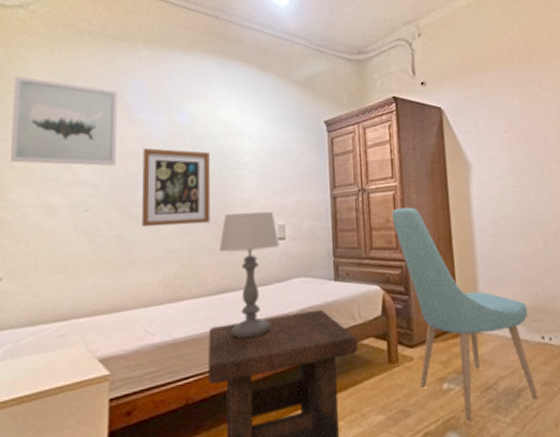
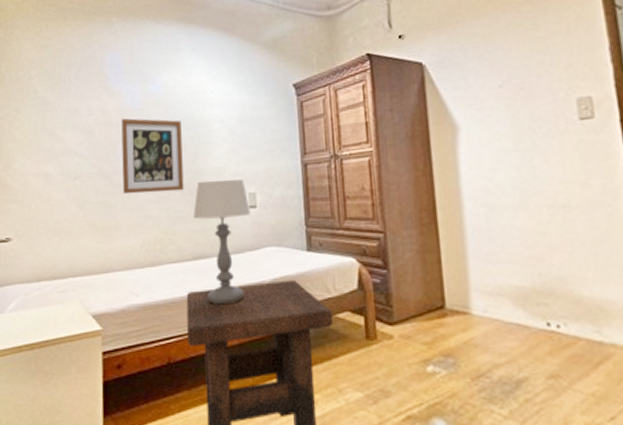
wall art: present [9,76,118,166] -> none [12,56,99,137]
chair: present [392,207,539,420] -> none [367,174,543,408]

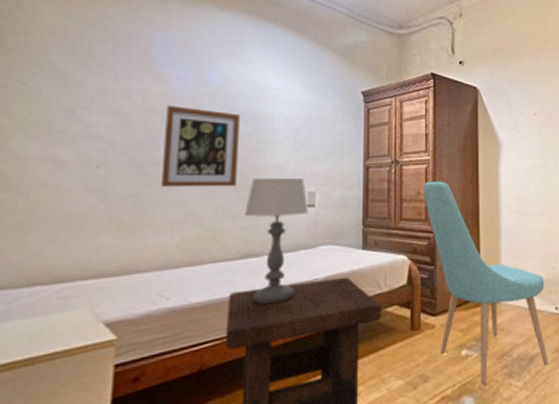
chair: none [367,174,543,408] -> present [423,181,549,385]

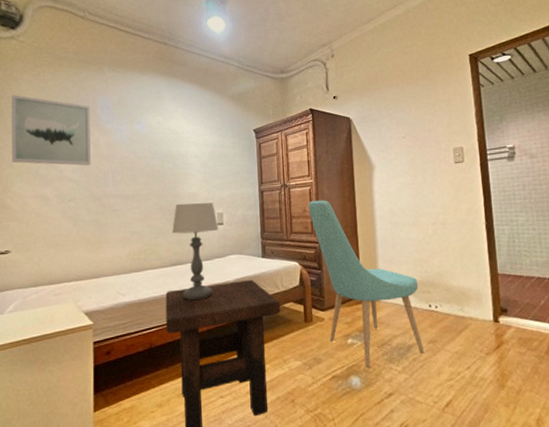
wall art: none [10,17,142,122] -> present [11,95,91,166]
wall art: present [161,106,240,188] -> none [111,152,165,214]

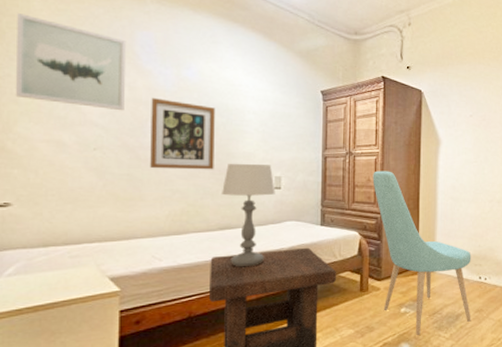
wall art: none [111,152,165,214] -> present [150,98,215,170]

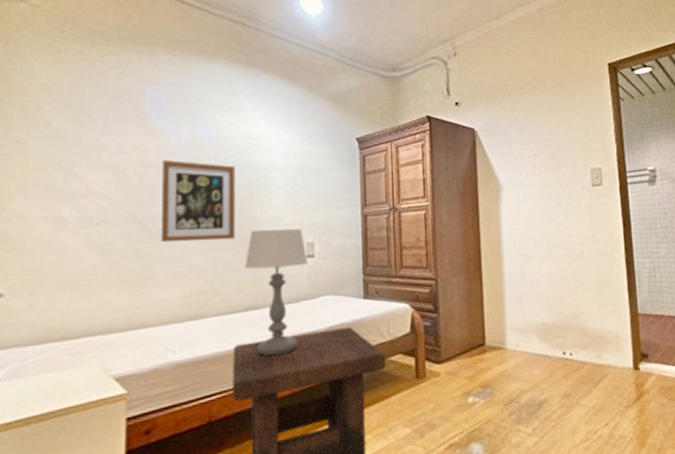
wall art: present [15,13,127,111] -> none [10,77,135,178]
chair: present [372,171,471,335] -> none [423,227,558,432]

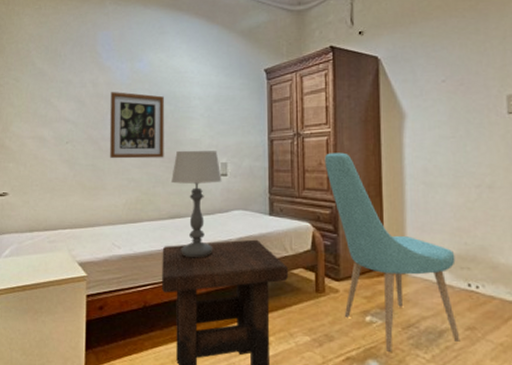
chair: none [423,227,558,432] -> present [324,152,460,352]

